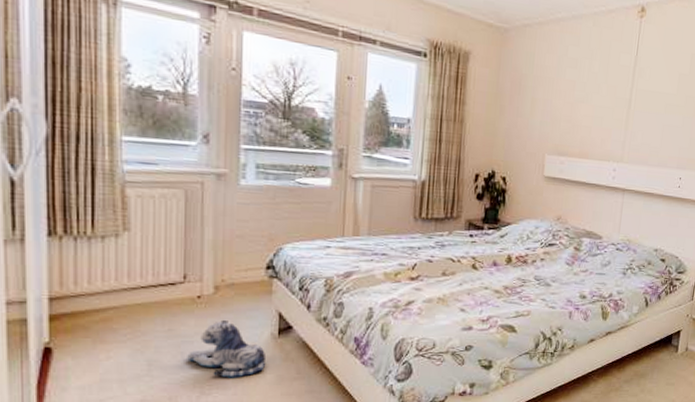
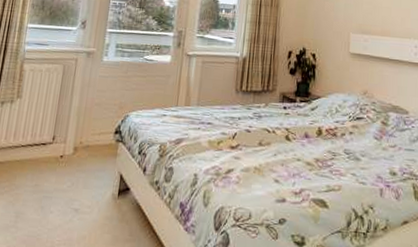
plush toy: present [187,319,267,378] -> none [45,178,107,236]

